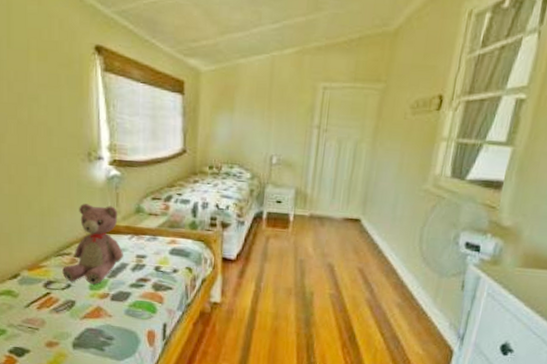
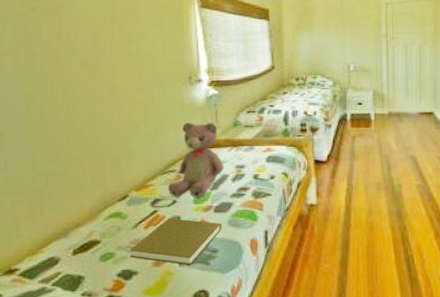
book: none [21,302,119,349] -> present [129,218,222,265]

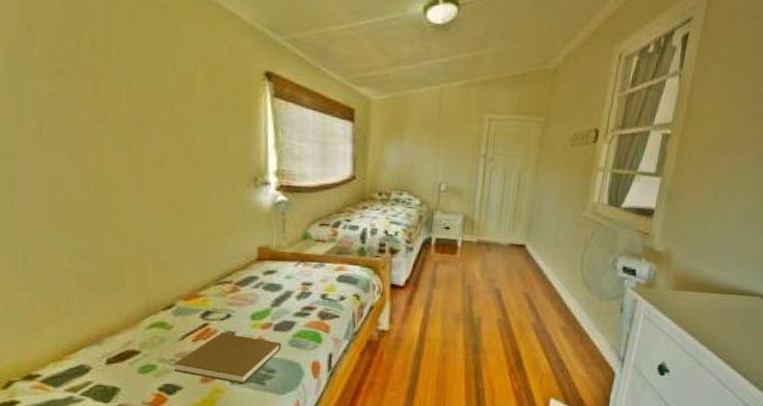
teddy bear: present [168,122,224,198] -> none [222,230,288,314]

